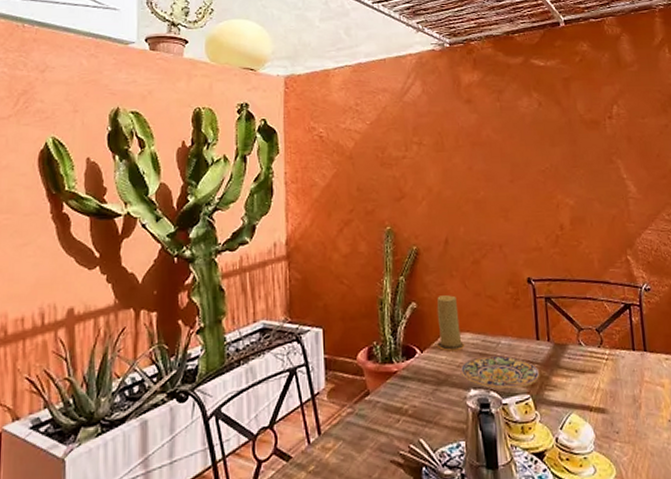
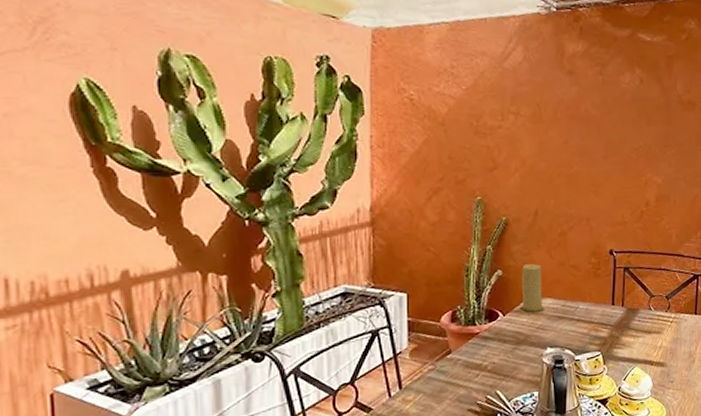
plate: present [460,355,540,389] -> none [539,318,612,347]

